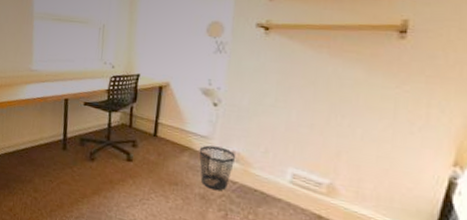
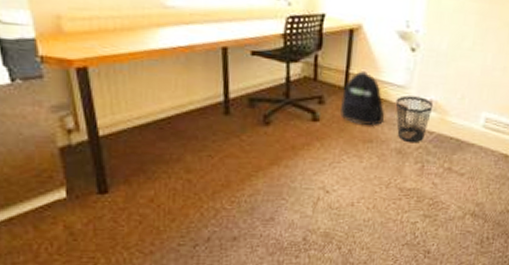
backpack: none [150,121,190,170] -> present [340,71,385,125]

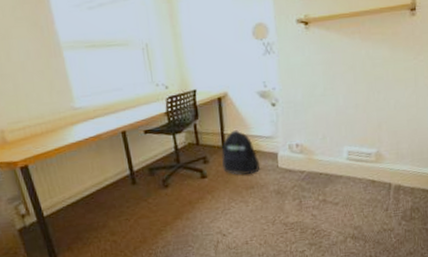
wastebasket: present [395,95,434,143] -> none [267,143,300,184]

